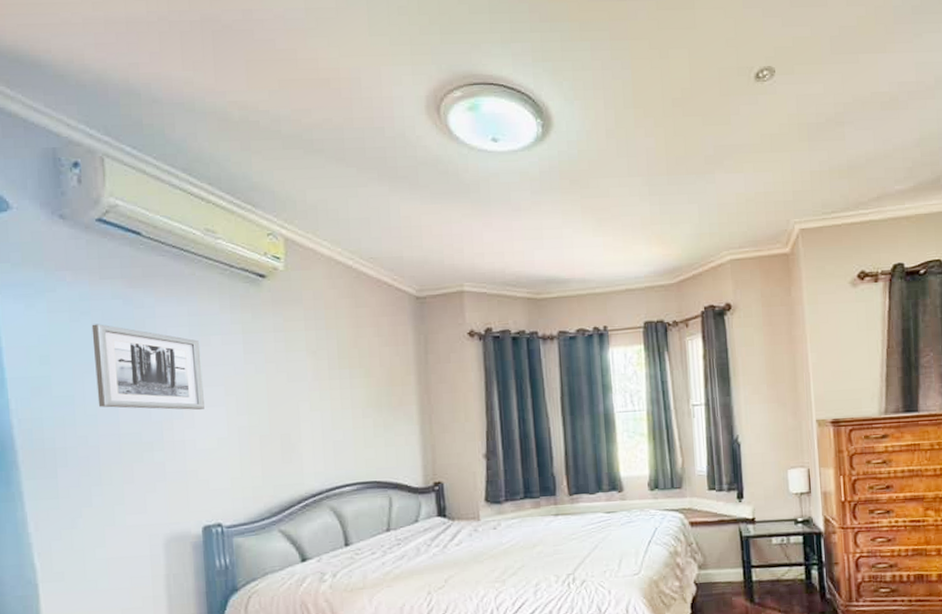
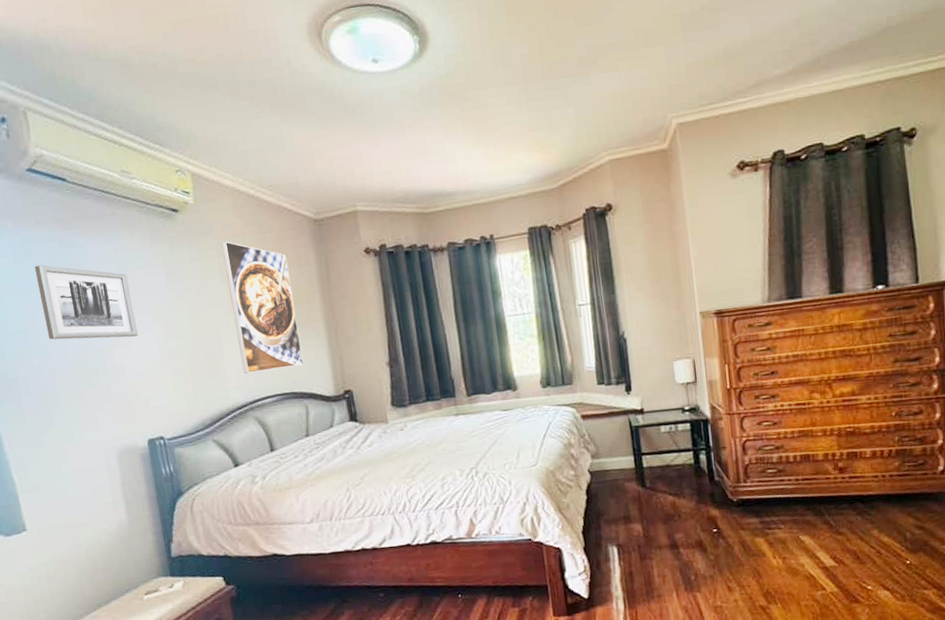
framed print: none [310,313,392,458] -> present [221,241,304,374]

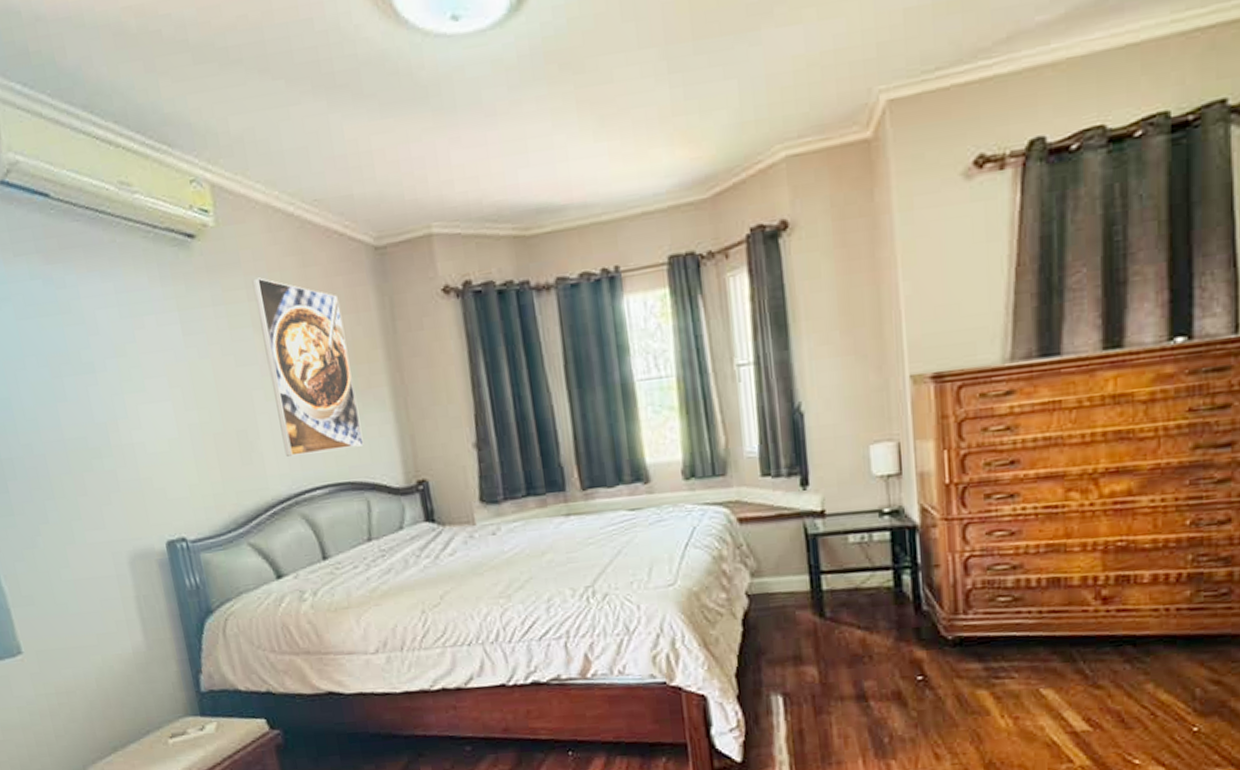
wall art: present [34,265,138,340] -> none [14,311,149,410]

